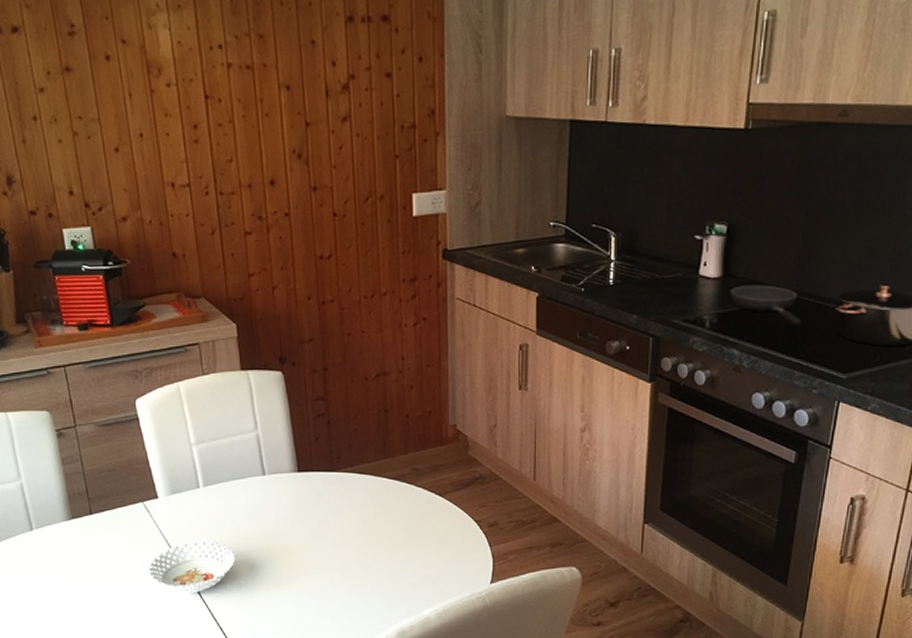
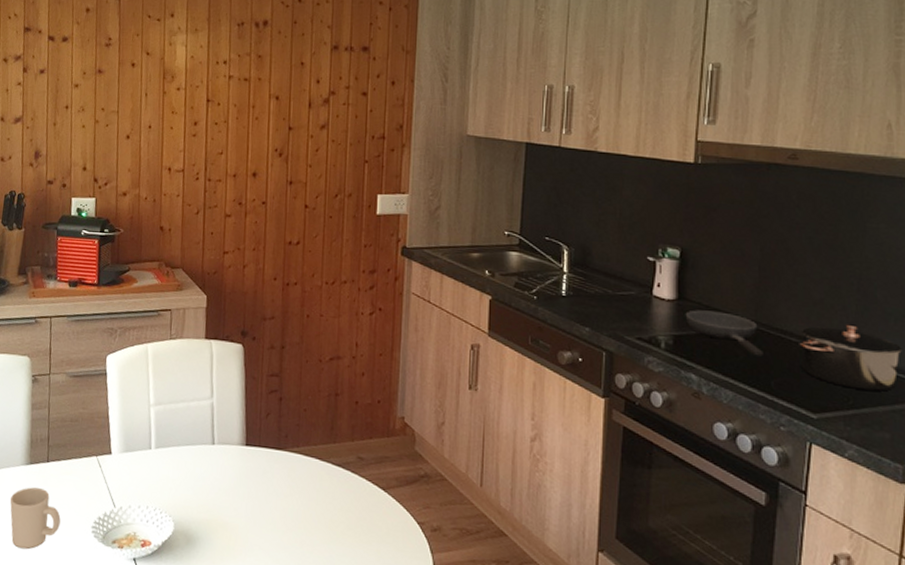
mug: none [57,541,116,600] -> present [10,487,61,550]

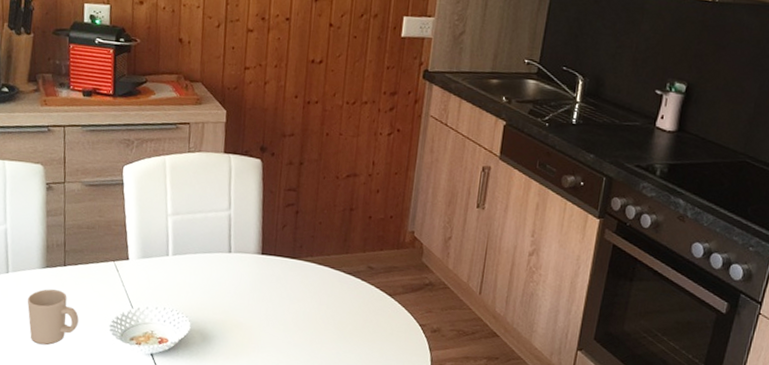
frying pan: present [685,310,763,357] -> none [682,141,746,186]

